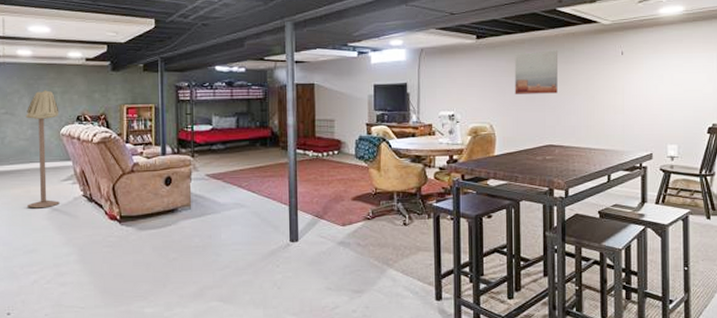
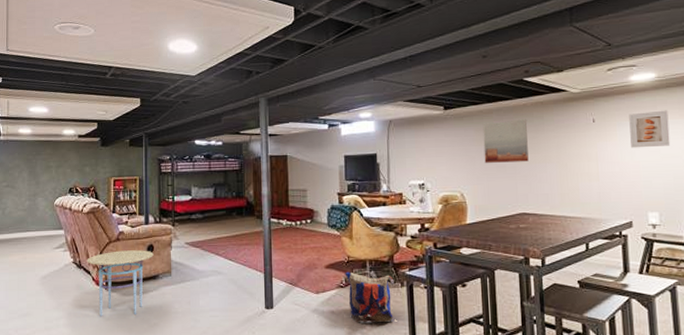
floor lamp: present [26,90,60,209] -> none [23,165,54,274]
side table: none [98,182,172,252] -> present [87,250,154,317]
backpack: none [372,203,421,255] -> present [345,272,394,323]
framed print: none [656,44,693,82] -> present [629,110,671,148]

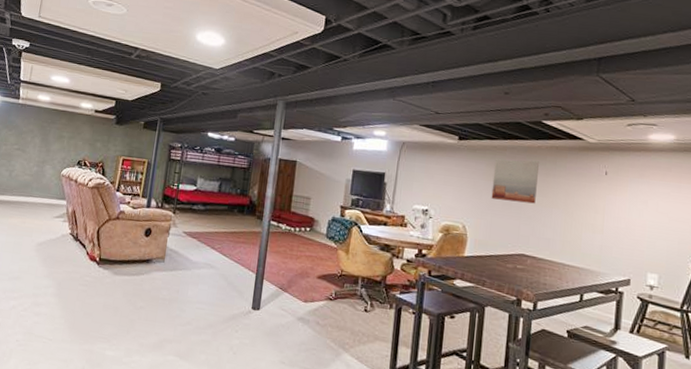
side table: present [87,250,154,317] -> none [84,229,151,295]
backpack: present [345,272,394,323] -> none [334,285,384,342]
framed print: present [629,110,671,148] -> none [640,172,682,210]

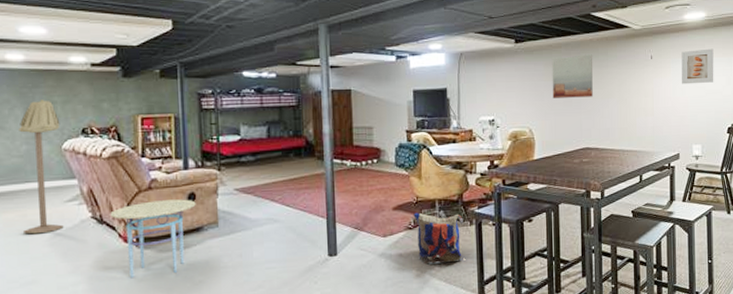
floor lamp: none [20,133,64,240] -> present [18,100,64,235]
side table: none [84,229,151,295] -> present [110,199,196,279]
backpack: none [334,285,384,342] -> present [413,212,463,265]
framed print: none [640,172,682,210] -> present [681,48,714,85]

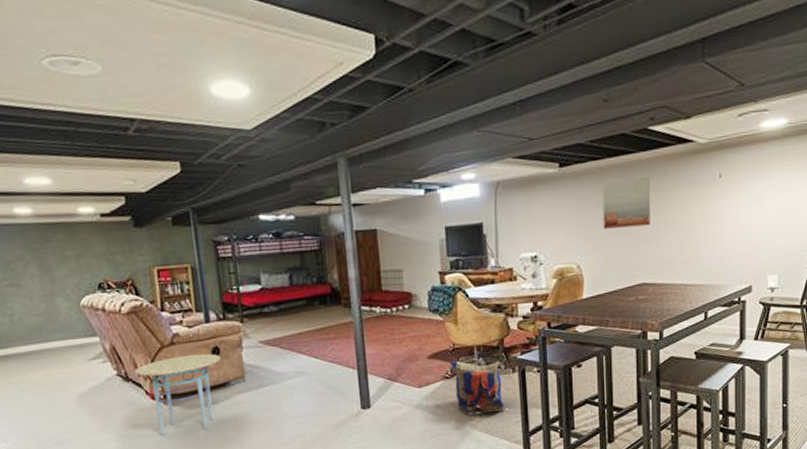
floor lamp: present [18,100,64,235] -> none [35,255,91,394]
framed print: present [681,48,714,85] -> none [756,161,796,206]

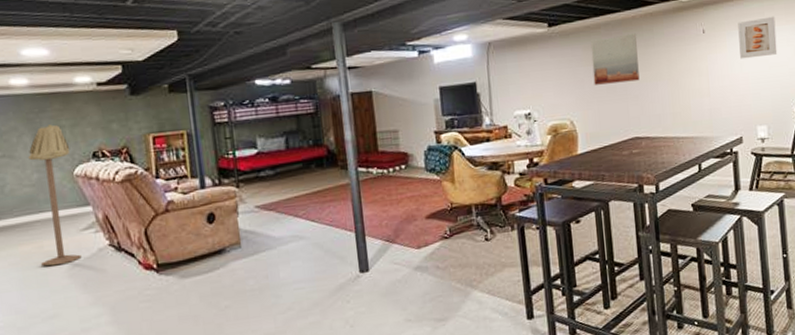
floor lamp: none [35,255,91,394] -> present [28,124,82,267]
side table: present [135,353,221,436] -> none [128,220,216,307]
backpack: present [450,360,505,416] -> none [448,219,505,276]
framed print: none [756,161,796,206] -> present [738,16,778,59]

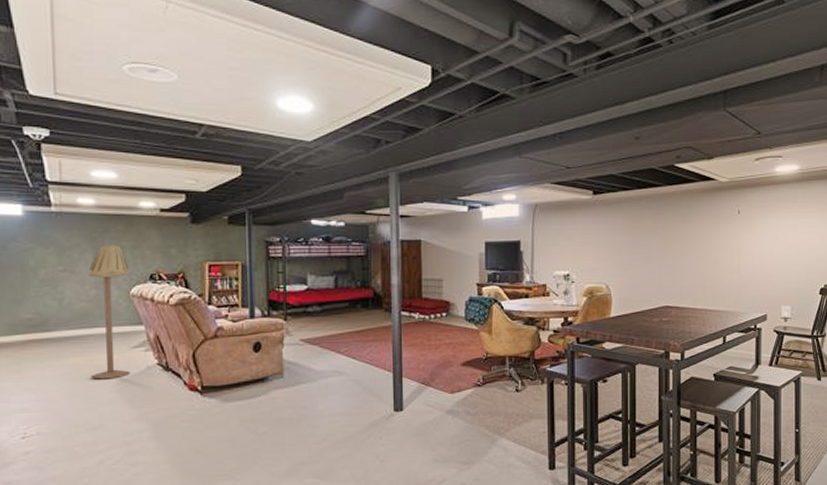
wall art: present [590,33,640,85] -> none [631,208,676,253]
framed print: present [738,16,778,59] -> none [771,203,807,242]

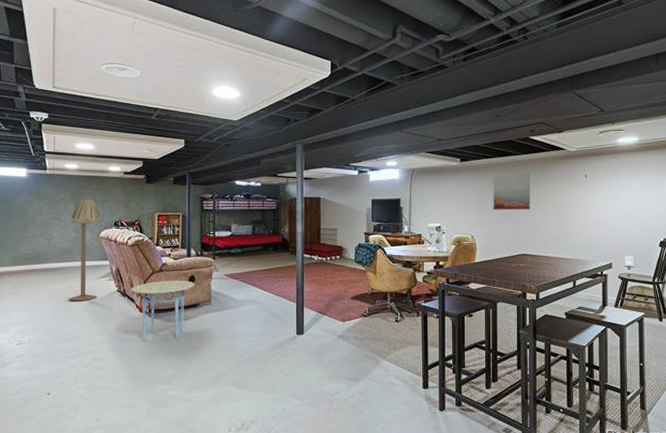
side table: none [176,348,261,427] -> present [131,280,195,341]
wall art: none [631,208,676,253] -> present [493,172,531,210]

